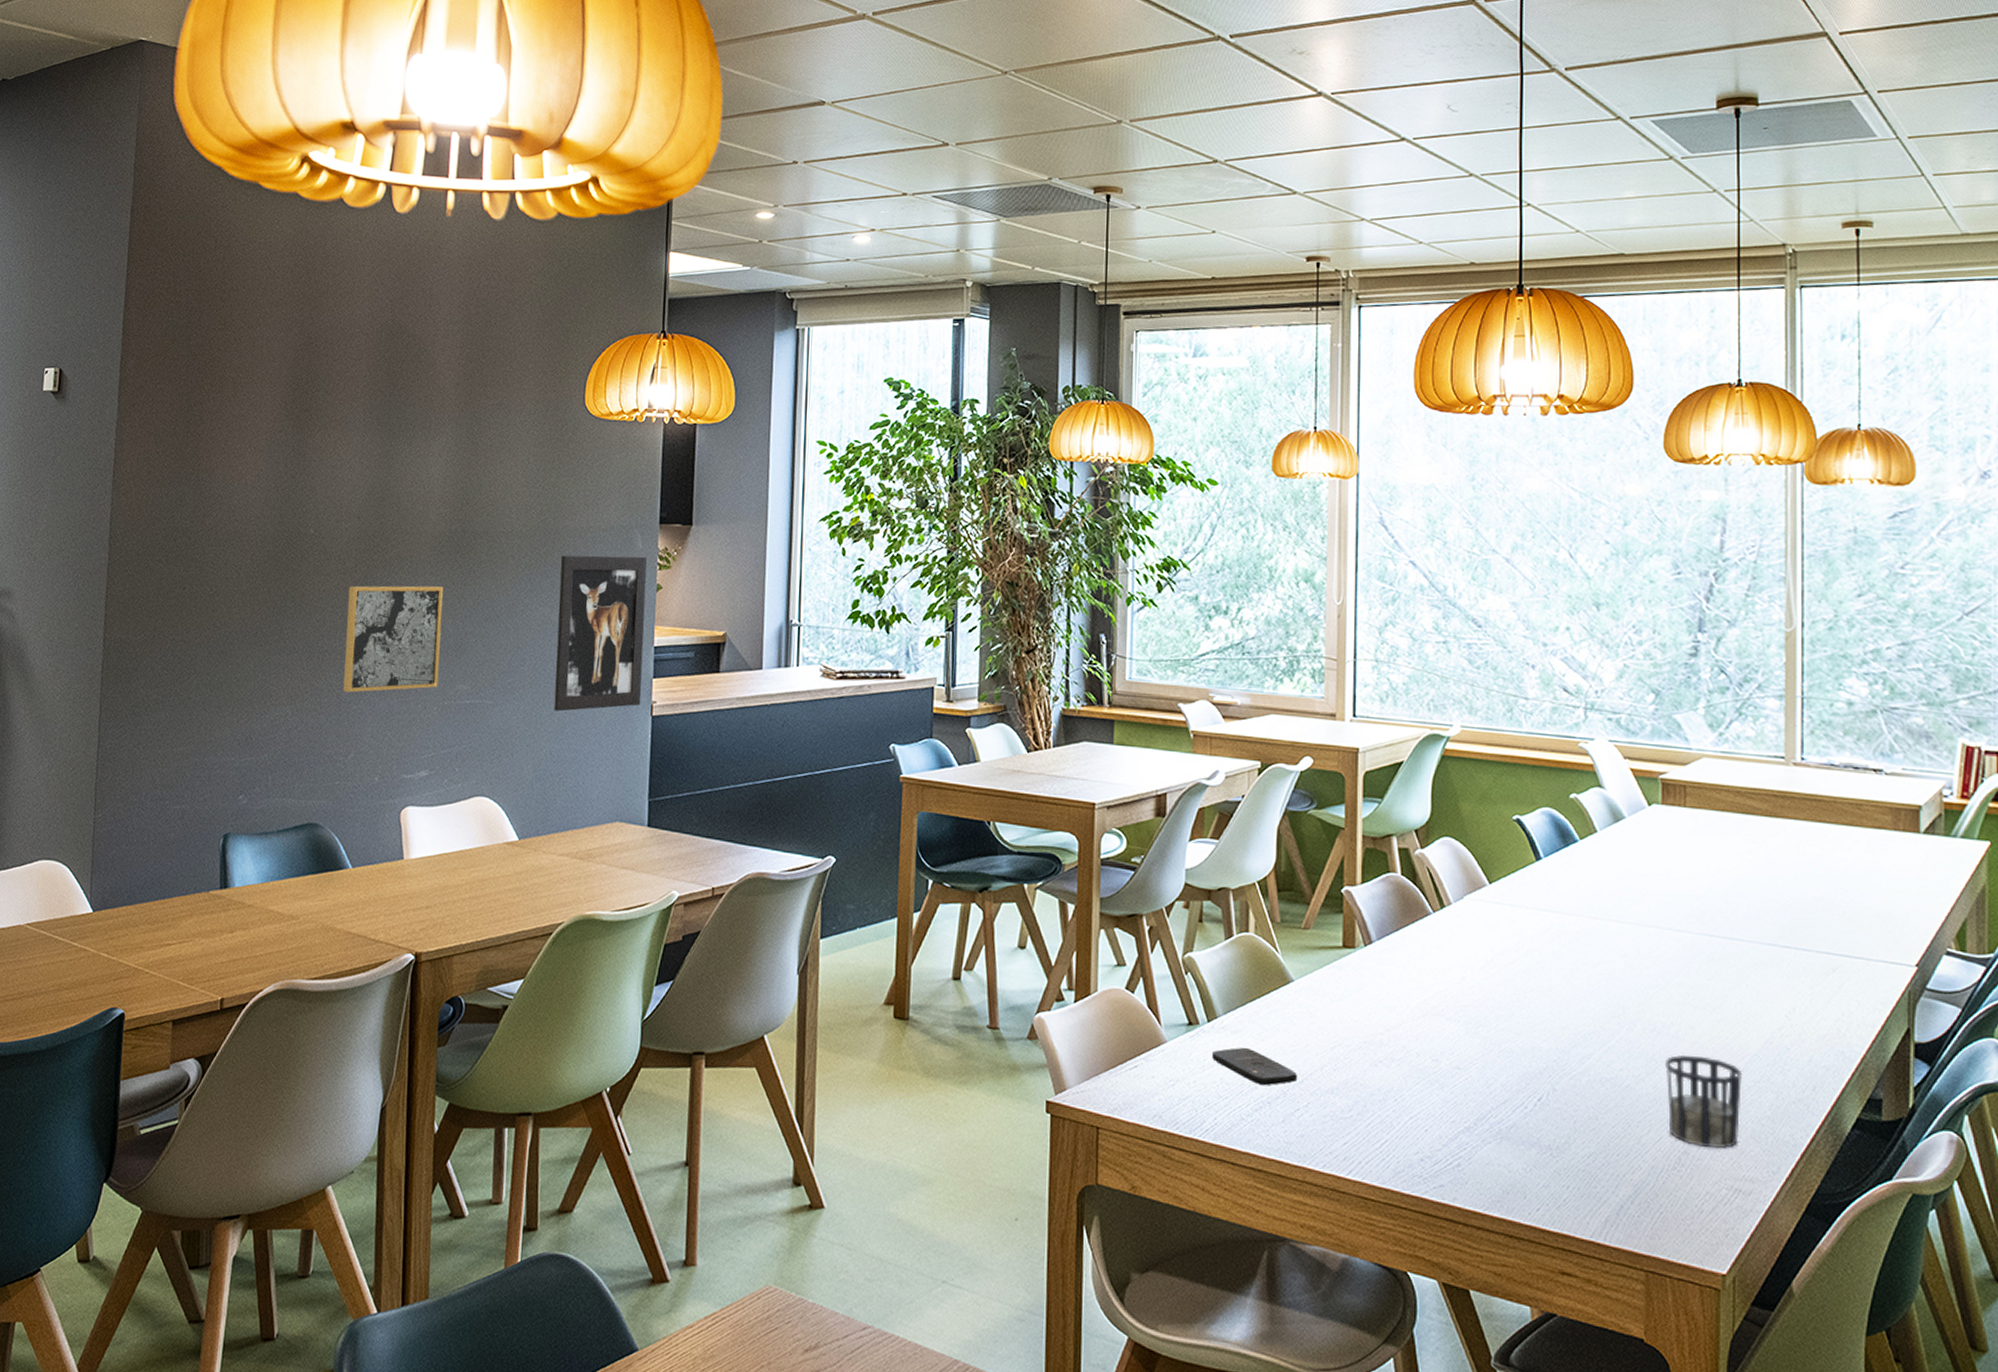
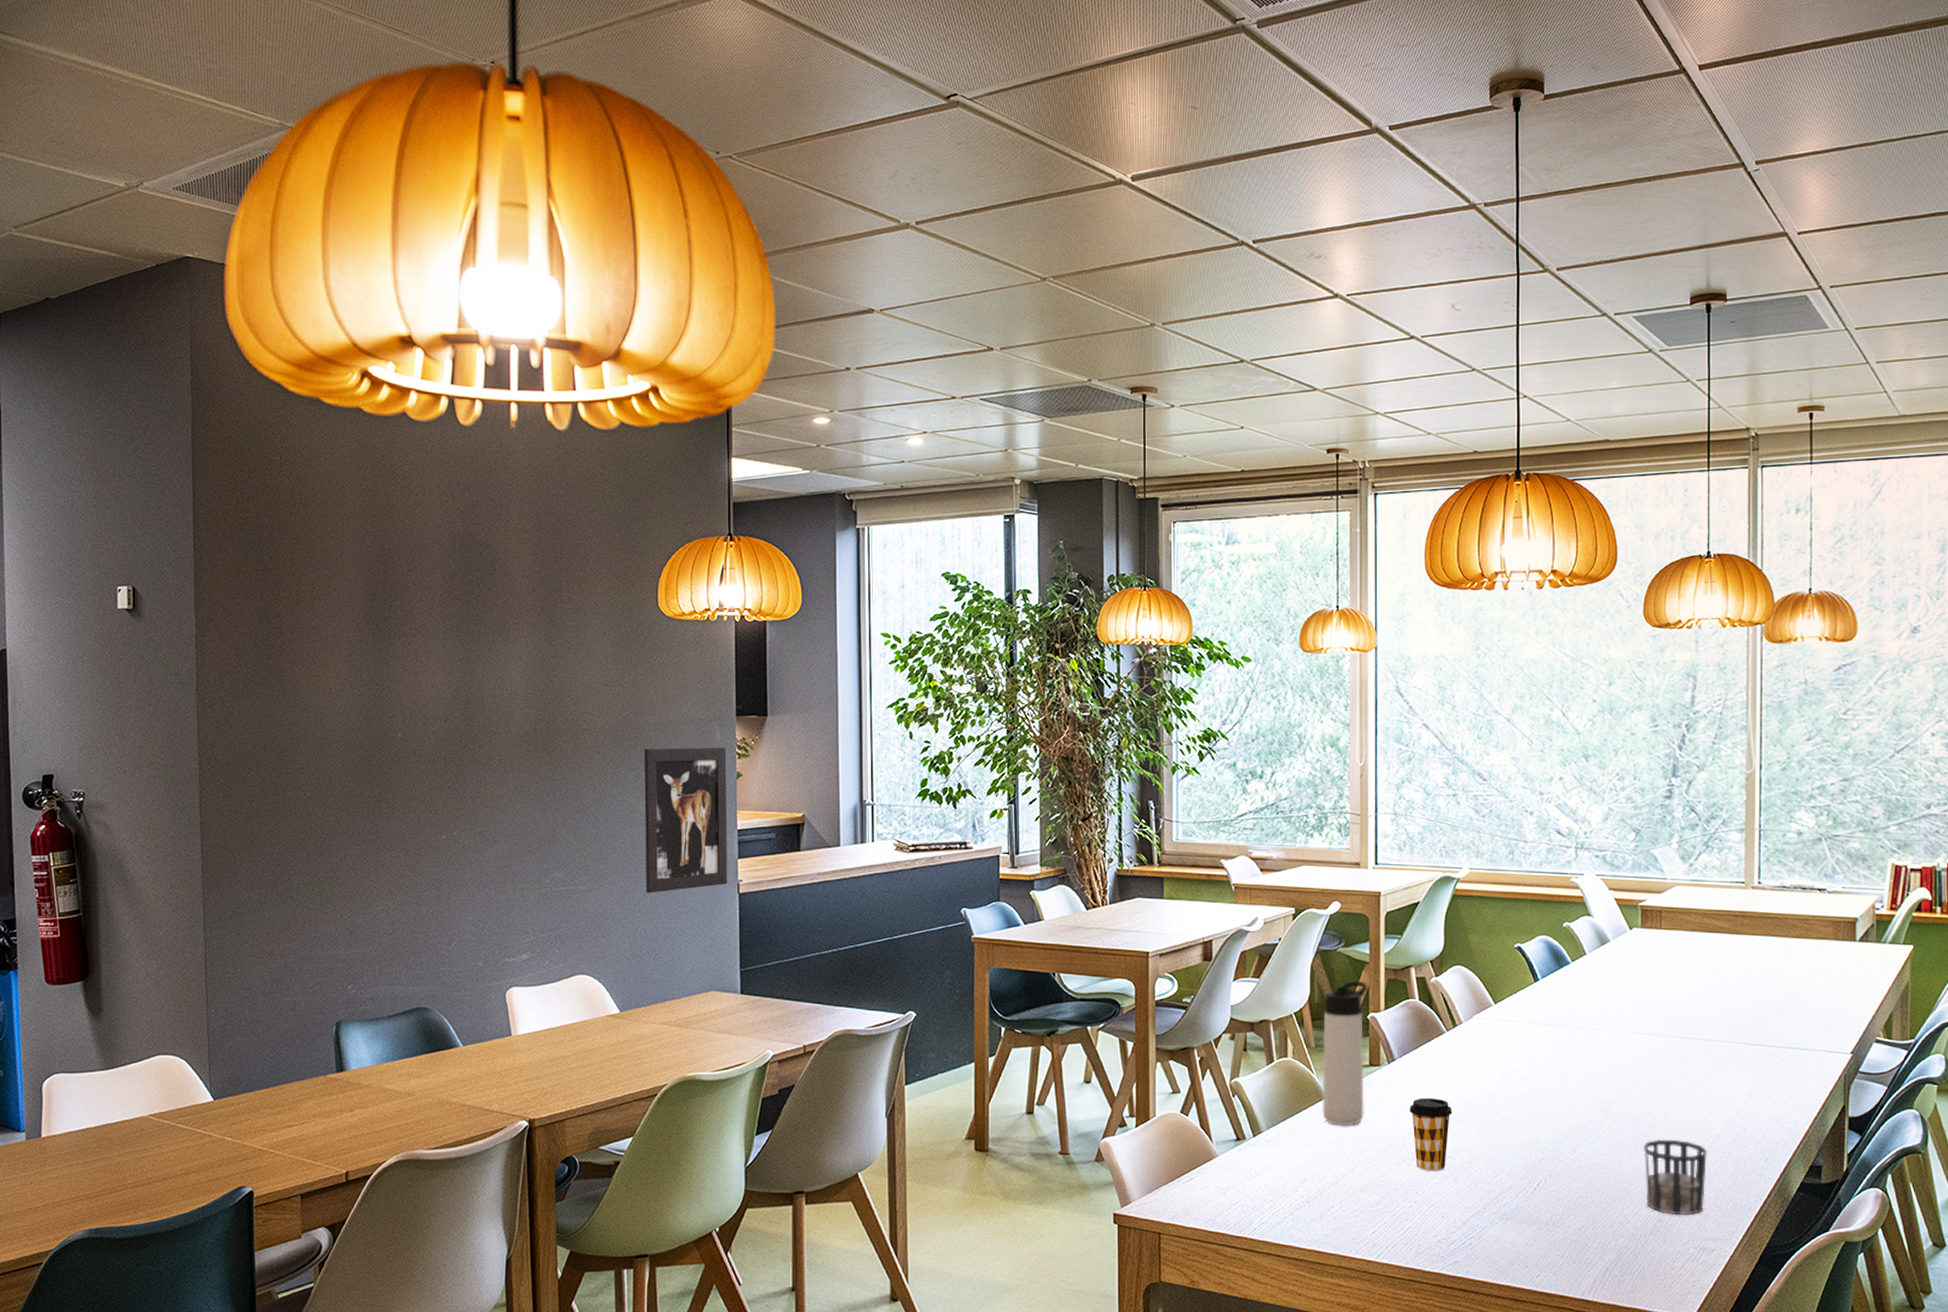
wall art: present [343,585,443,693] -> none [440,782,534,885]
smartphone: present [1212,1047,1297,1086] -> none [1258,1156,1332,1188]
thermos bottle: none [1287,849,1342,1016] -> present [1322,981,1368,1125]
coffee cup: none [1389,988,1439,1076] -> present [1410,1098,1453,1172]

